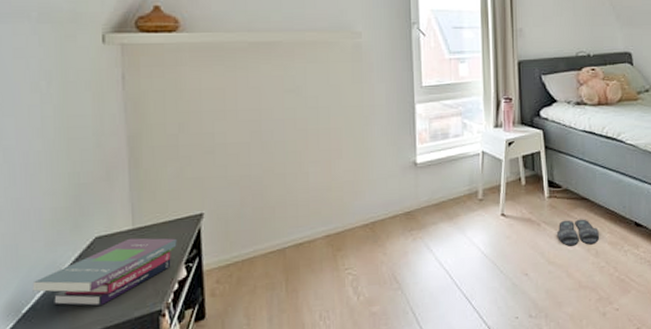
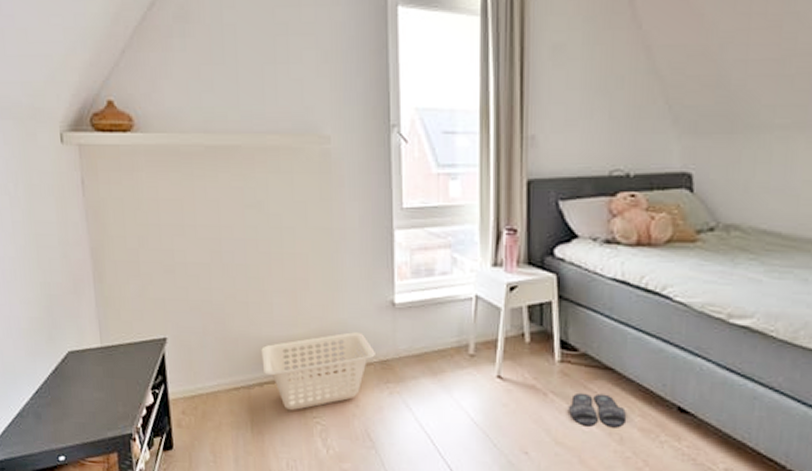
books: present [32,237,177,307] -> none [18,356,143,422]
laundry basket: none [297,190,401,266] -> present [261,332,375,411]

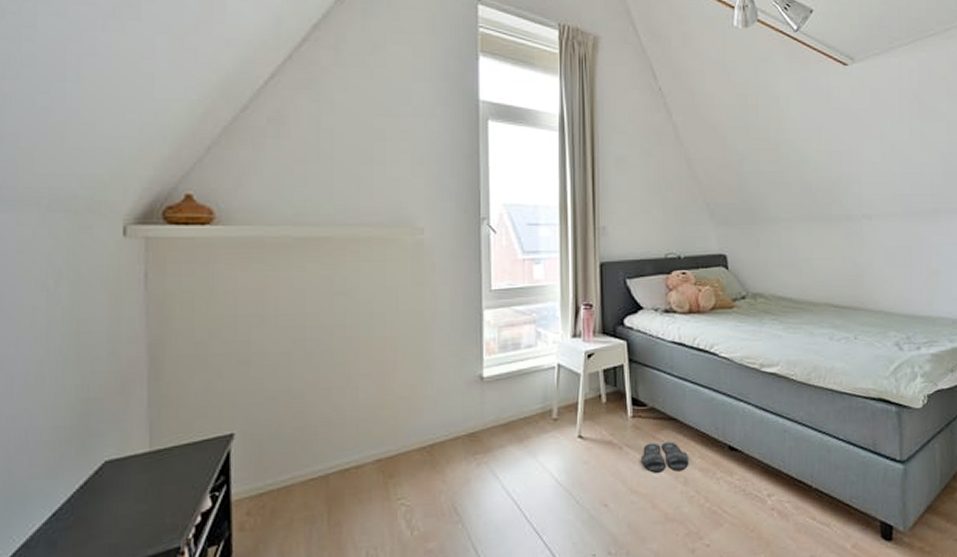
laundry basket: present [261,332,375,411] -> none [343,408,463,496]

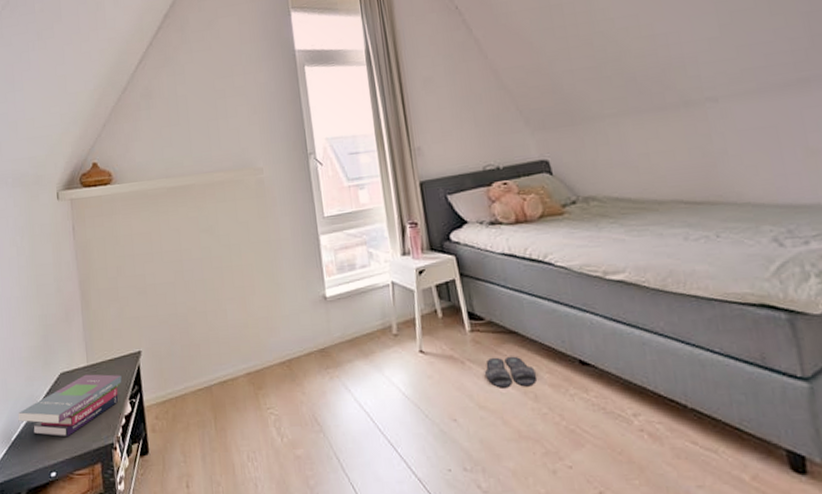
books: none [26,462,201,543] -> present [18,374,122,438]

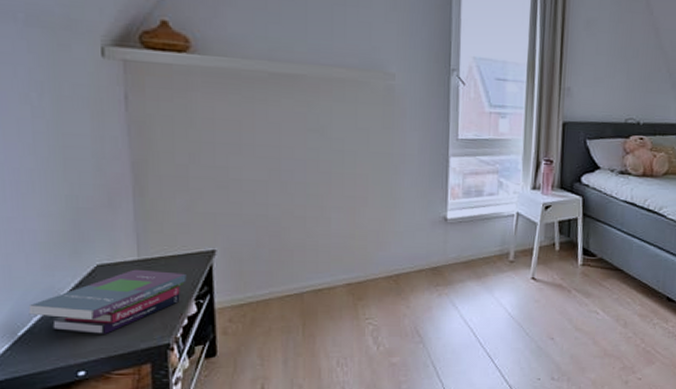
slippers: present [484,356,536,388] -> none [586,289,630,315]

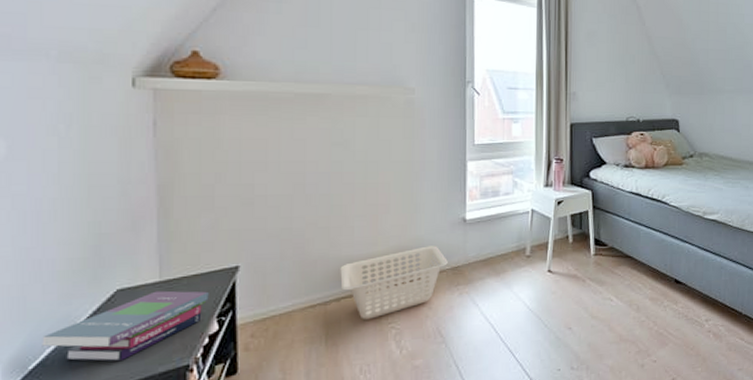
laundry basket: none [317,243,427,314] -> present [340,246,448,320]

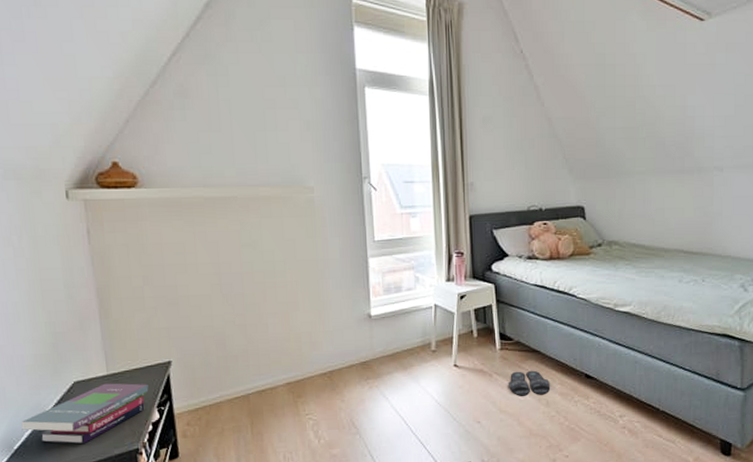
laundry basket: present [340,246,448,320] -> none [259,341,357,412]
slippers: none [600,276,641,302] -> present [508,370,550,396]

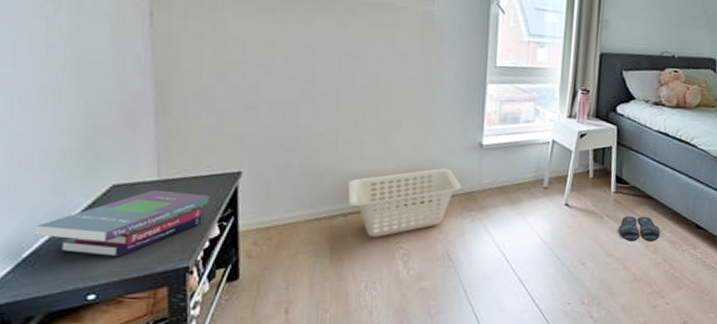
laundry basket: none [259,341,357,412] -> present [347,168,461,238]

